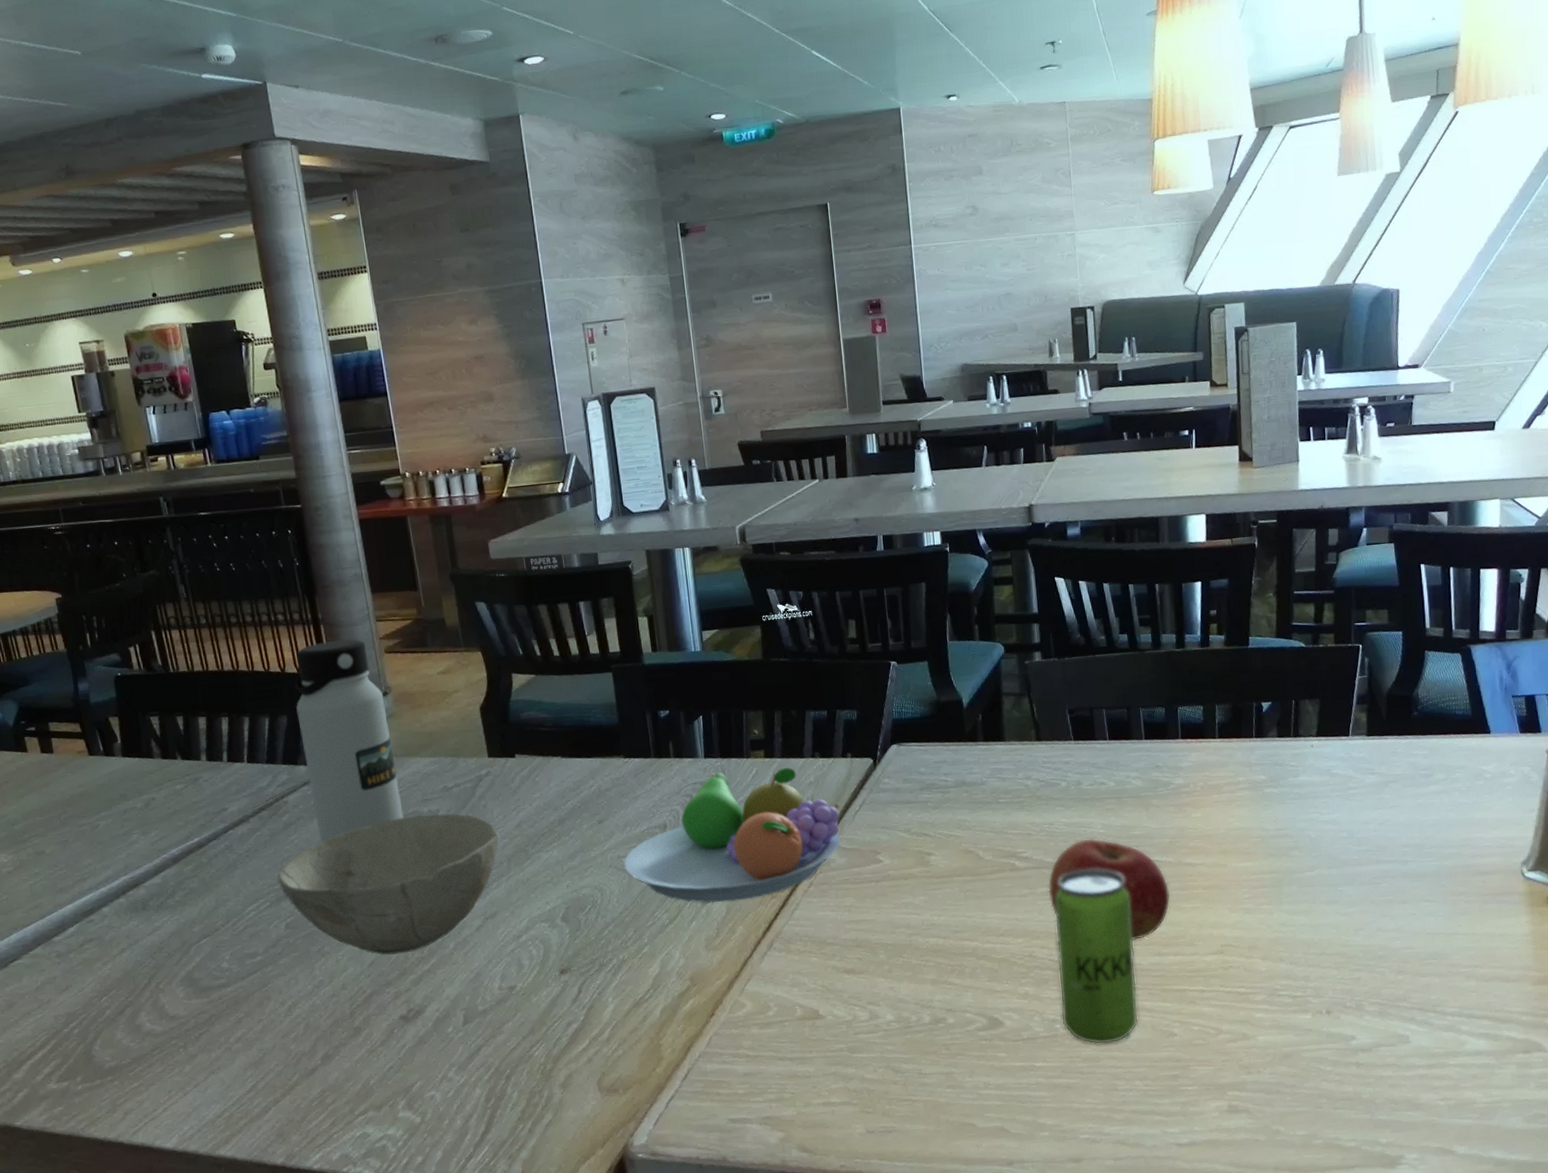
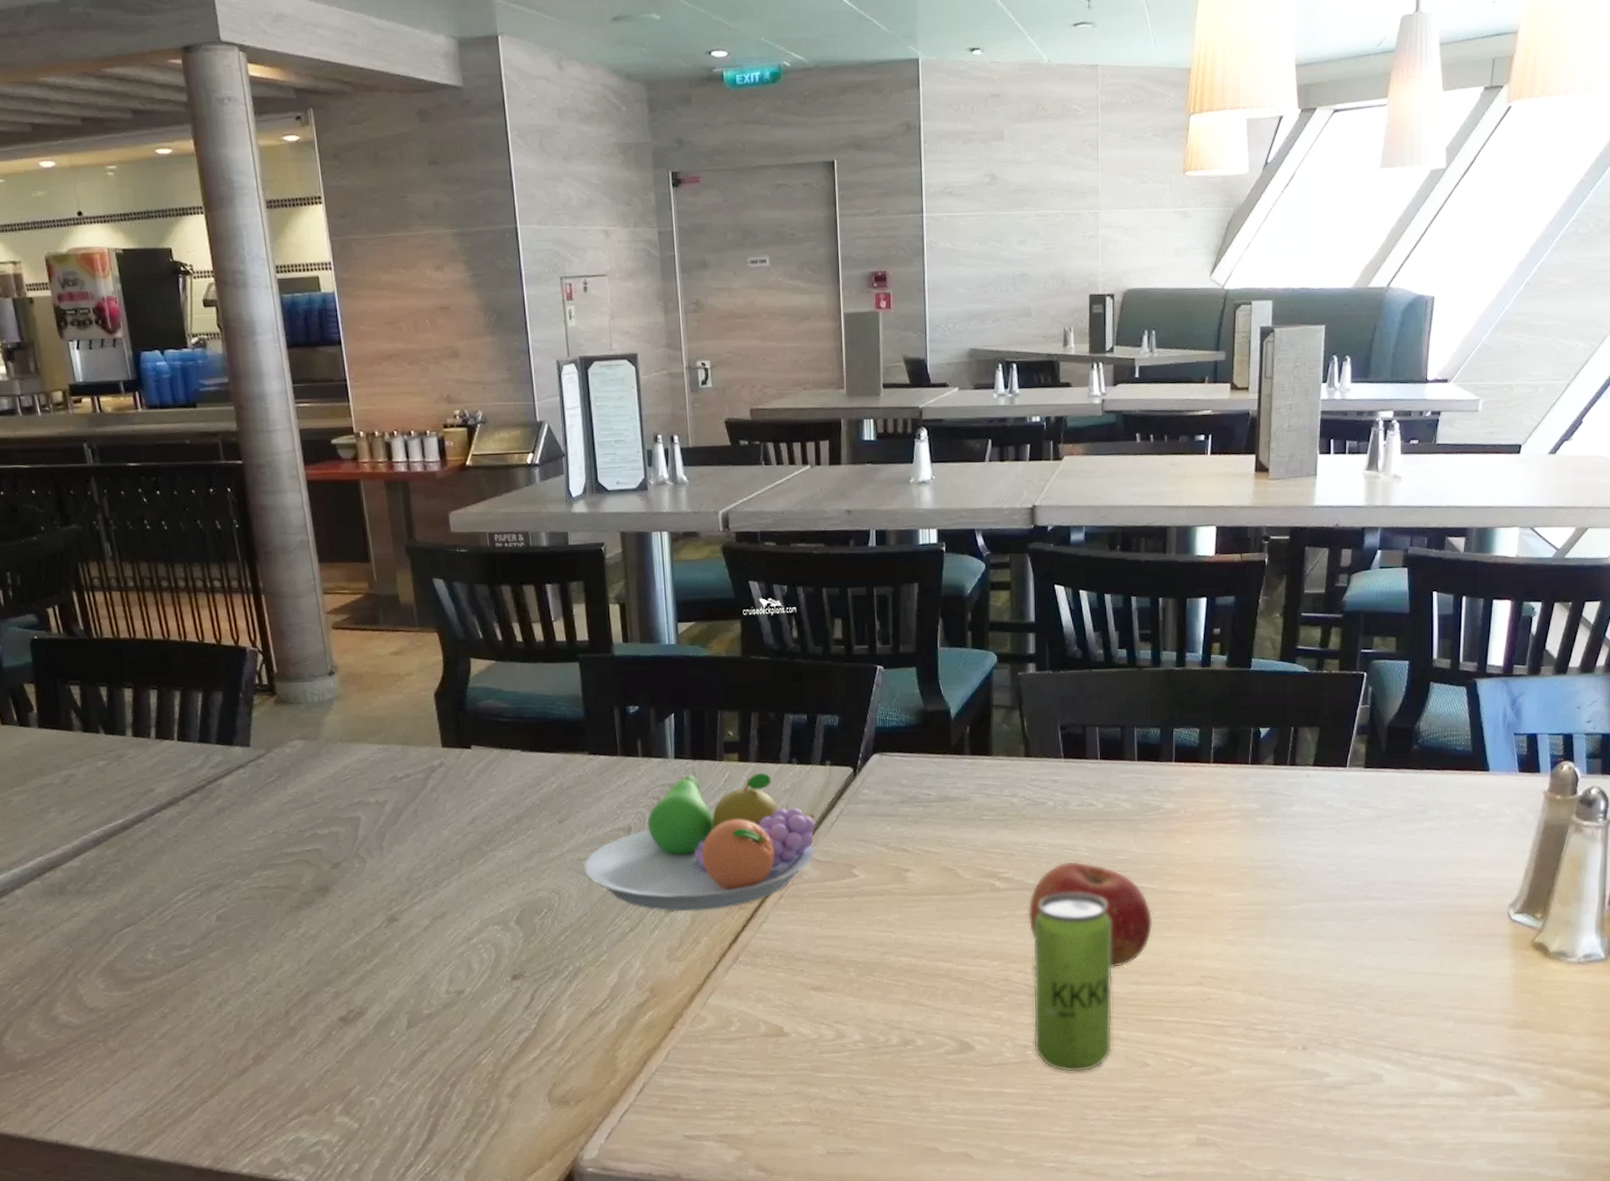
bowl: present [277,813,498,955] -> none [208,804,450,953]
water bottle: present [294,639,404,843] -> none [231,612,348,831]

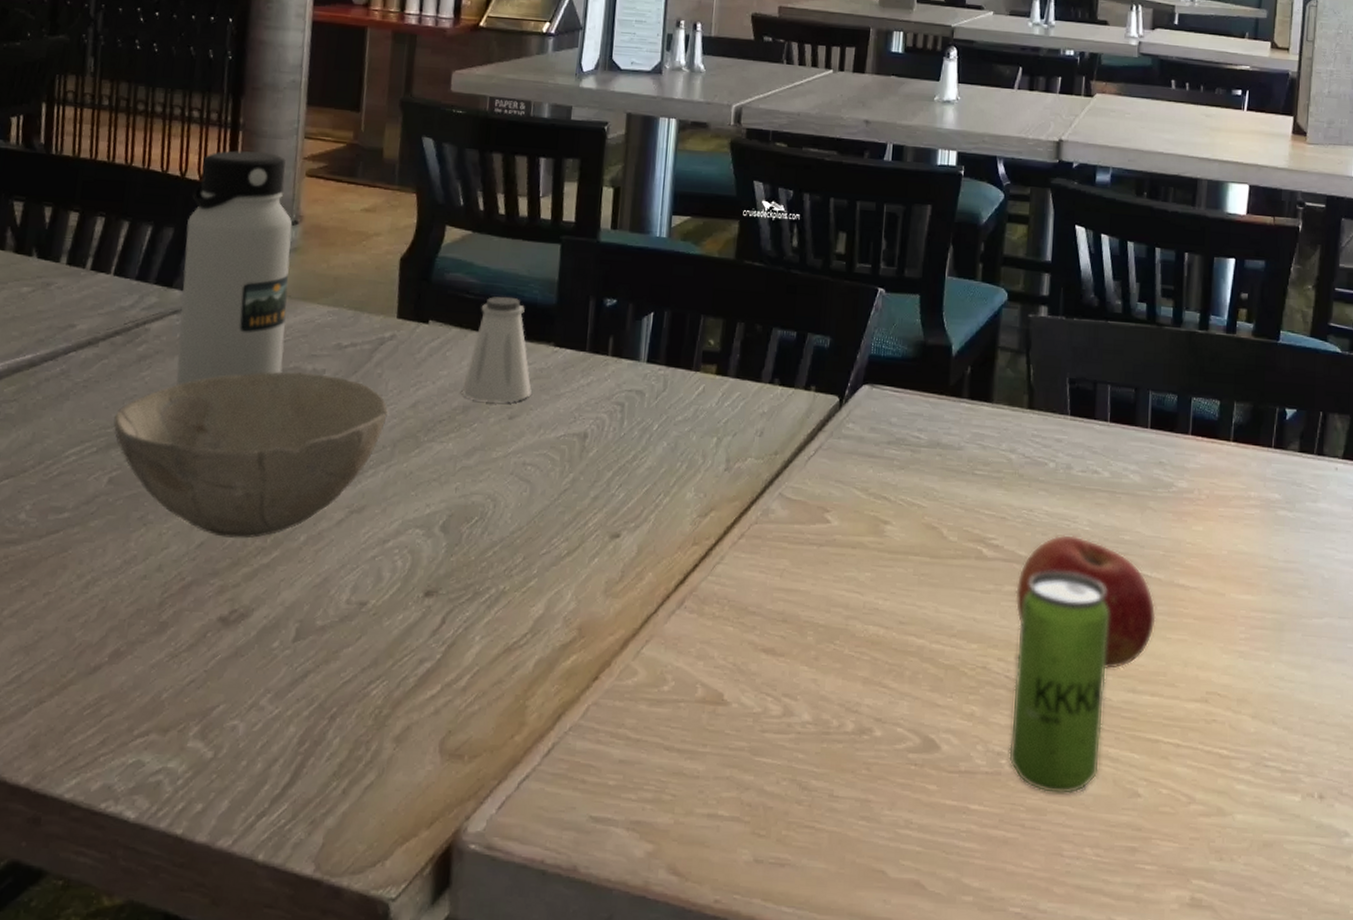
bowl: none [208,804,450,953] -> present [113,371,388,539]
water bottle: none [231,612,348,831] -> present [176,150,293,386]
saltshaker: none [512,715,575,811] -> present [462,296,532,403]
fruit bowl: present [584,773,815,911] -> none [528,382,791,541]

